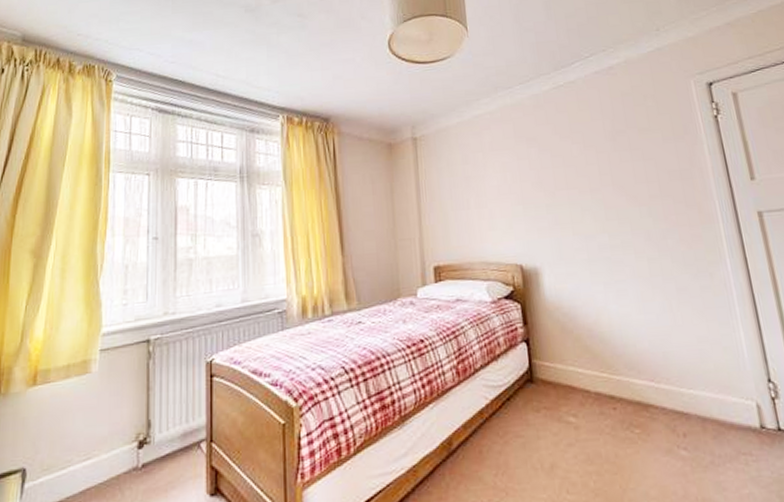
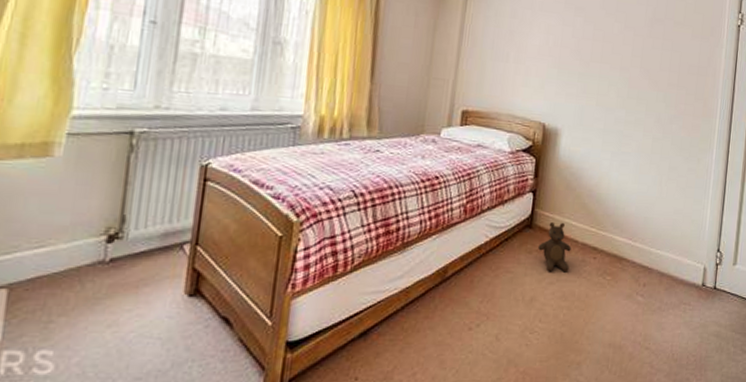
teddy bear: none [545,372,588,432] -> present [538,223,571,273]

